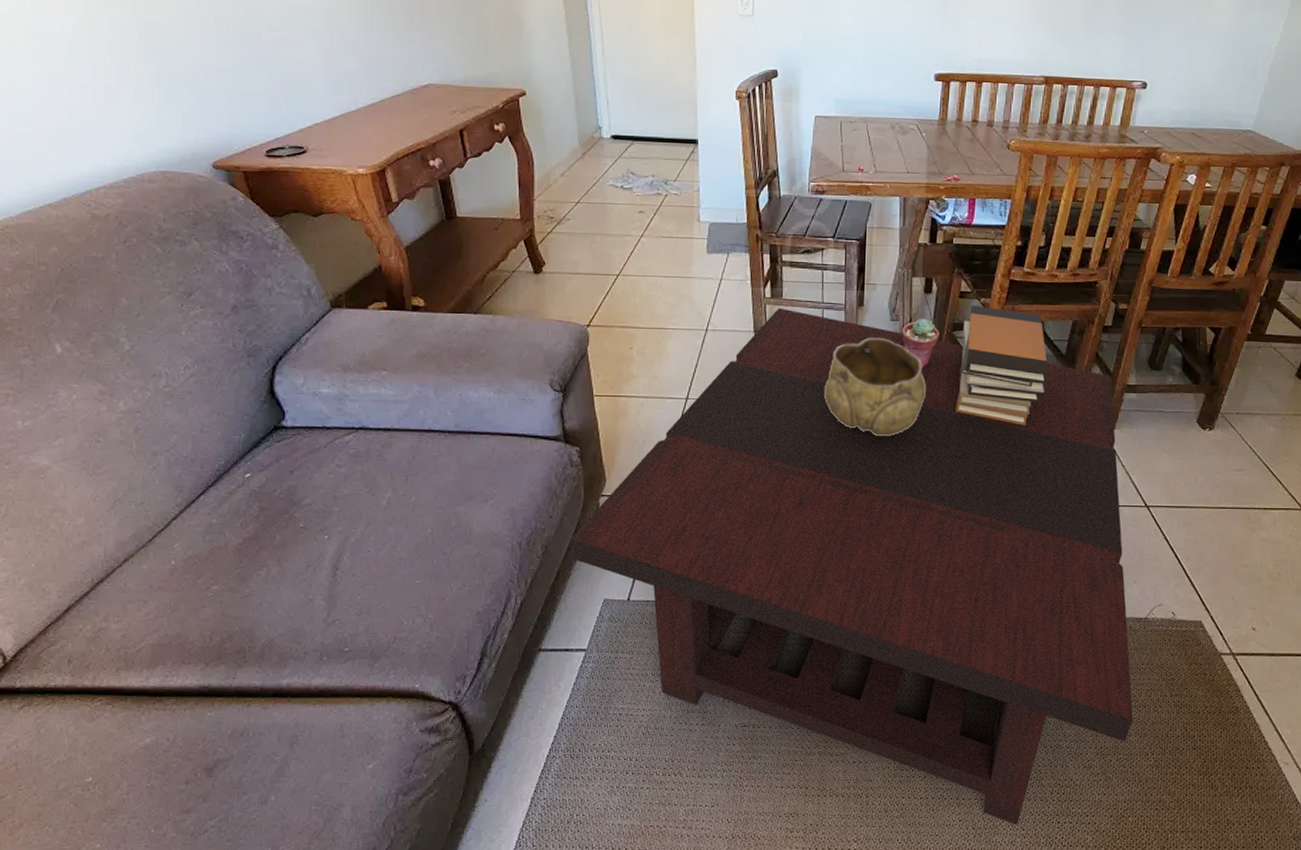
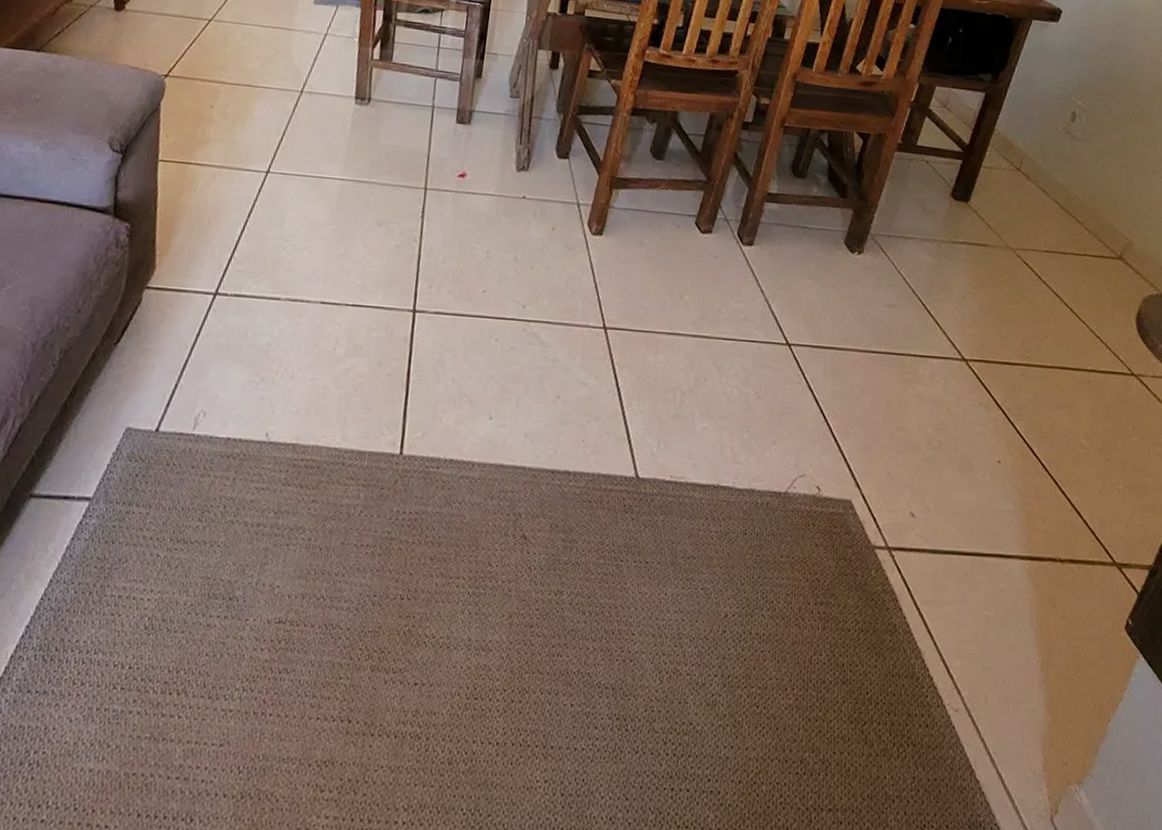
coffee table: present [570,308,1133,826] -> none [96,72,769,793]
decorative bowl: present [823,337,927,437] -> none [426,115,545,236]
potted succulent: present [902,318,939,368] -> none [521,97,563,155]
book stack: present [956,305,1049,426] -> none [576,87,682,234]

